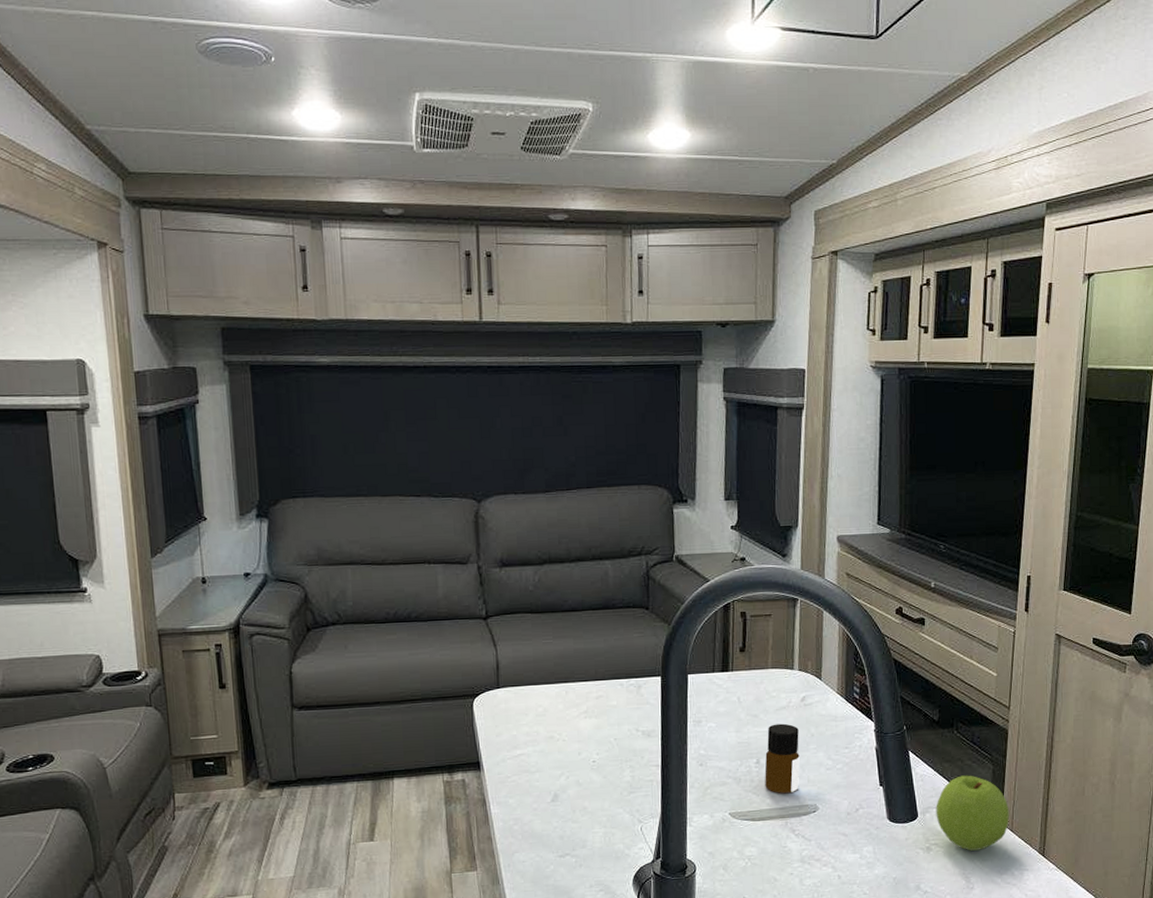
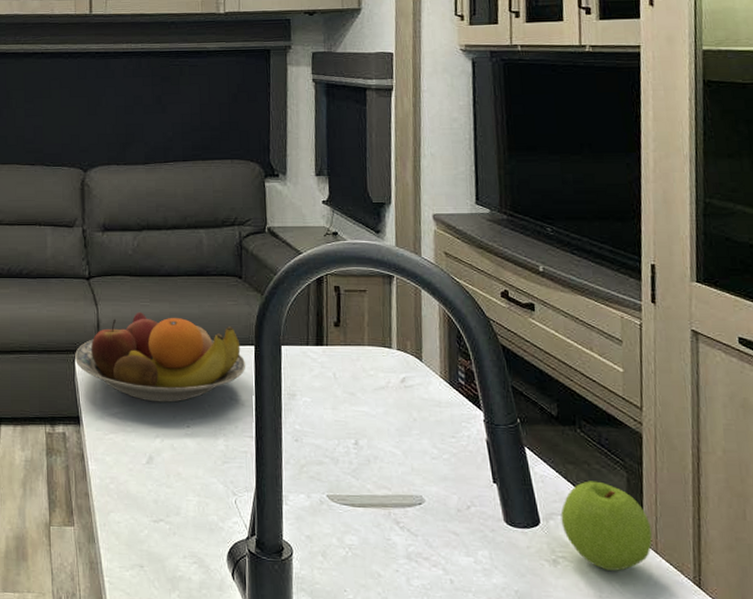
fruit bowl: none [473,650,653,741] -> present [75,312,246,403]
bottle: present [764,723,800,793] -> none [364,404,402,480]

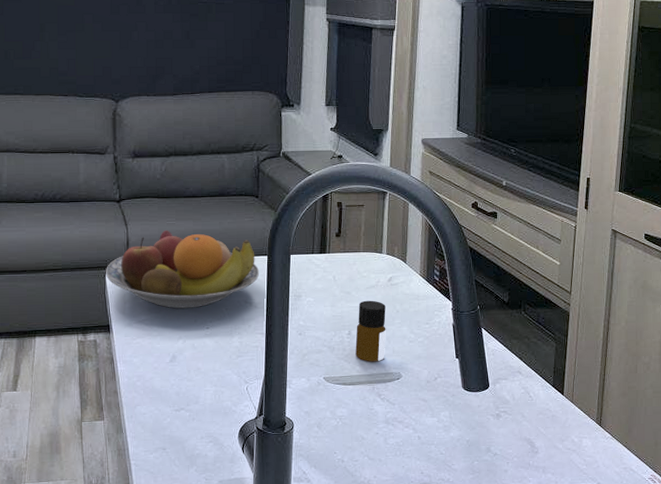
bottle: none [364,404,402,480] -> present [355,300,386,361]
apple: present [560,481,652,571] -> none [505,351,570,419]

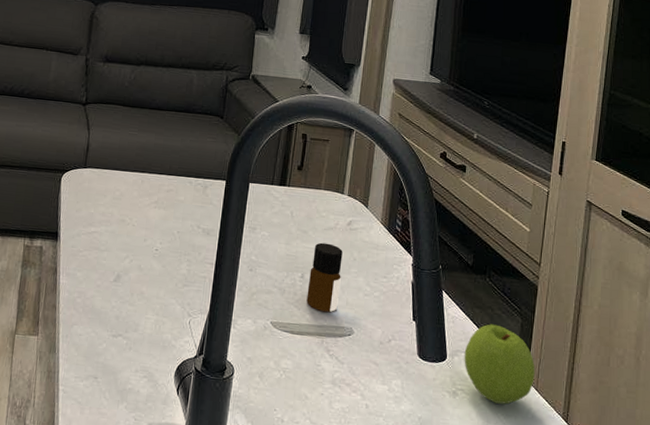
fruit bowl: present [106,230,260,309] -> none [62,140,216,227]
apple: none [505,351,570,419] -> present [464,324,535,405]

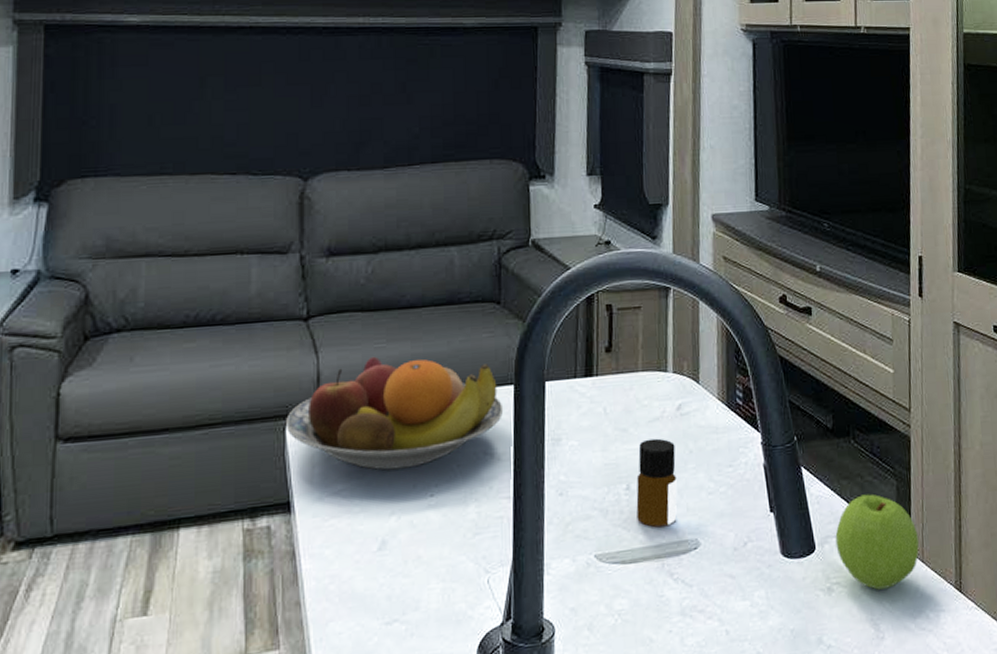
fruit bowl: none [62,140,216,227] -> present [286,356,504,471]

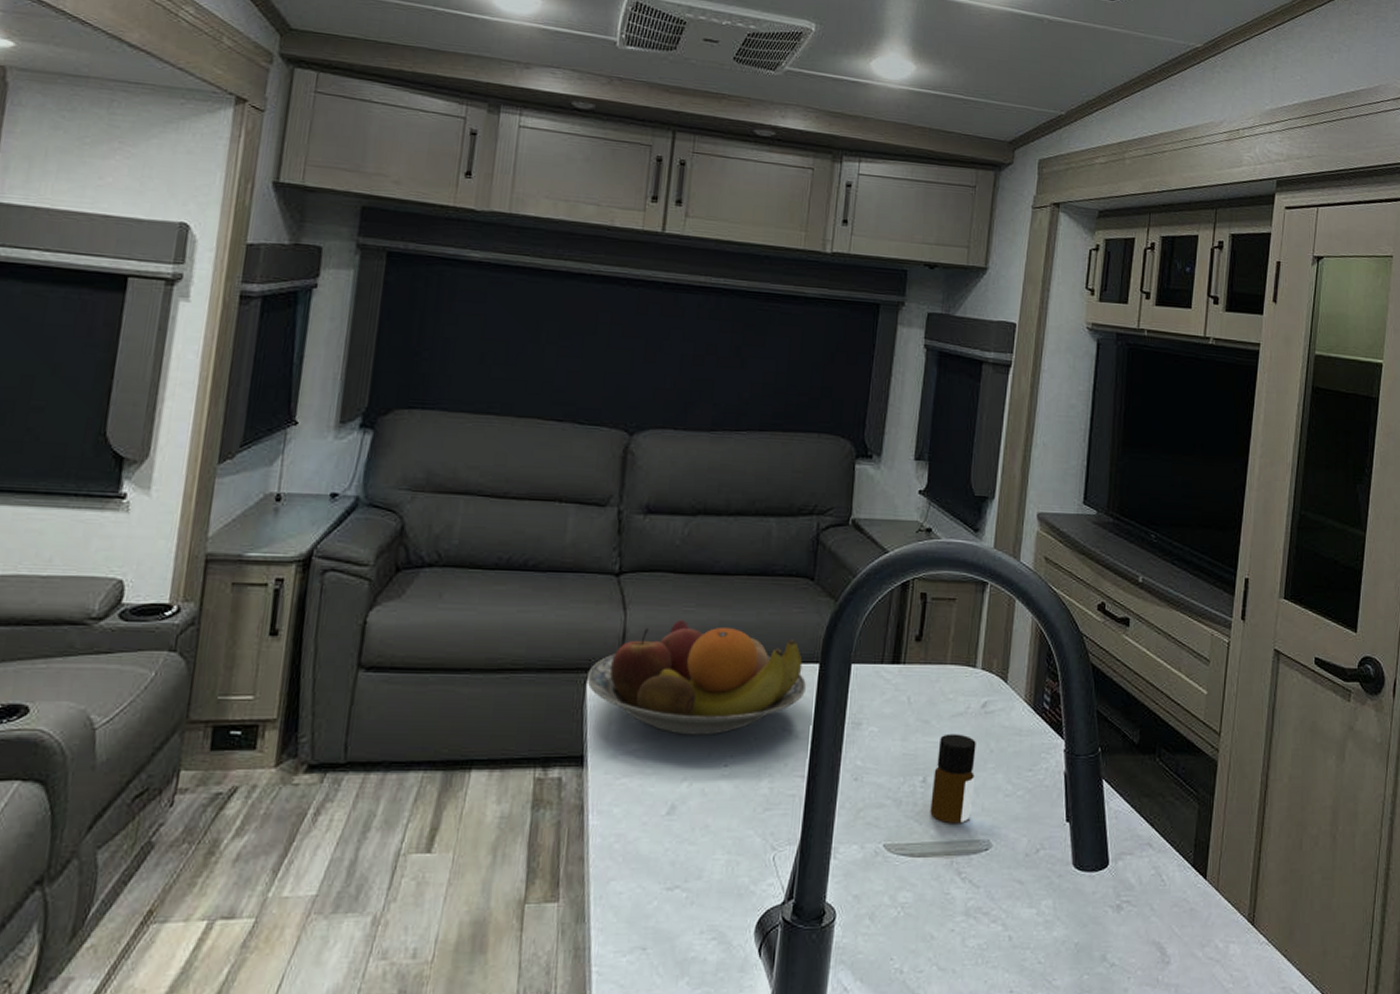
apple: present [835,494,919,590] -> none [1130,815,1215,913]

